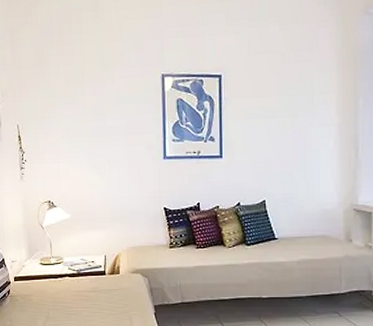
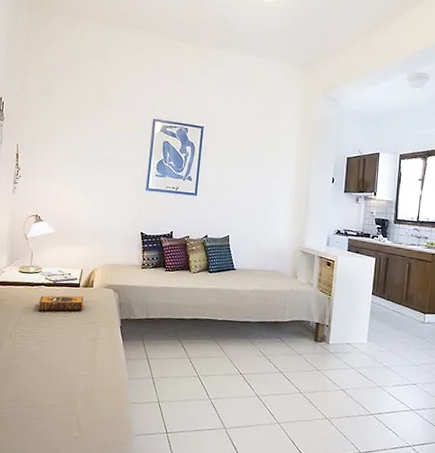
hardback book: none [65,284,113,304] -> present [38,295,84,311]

